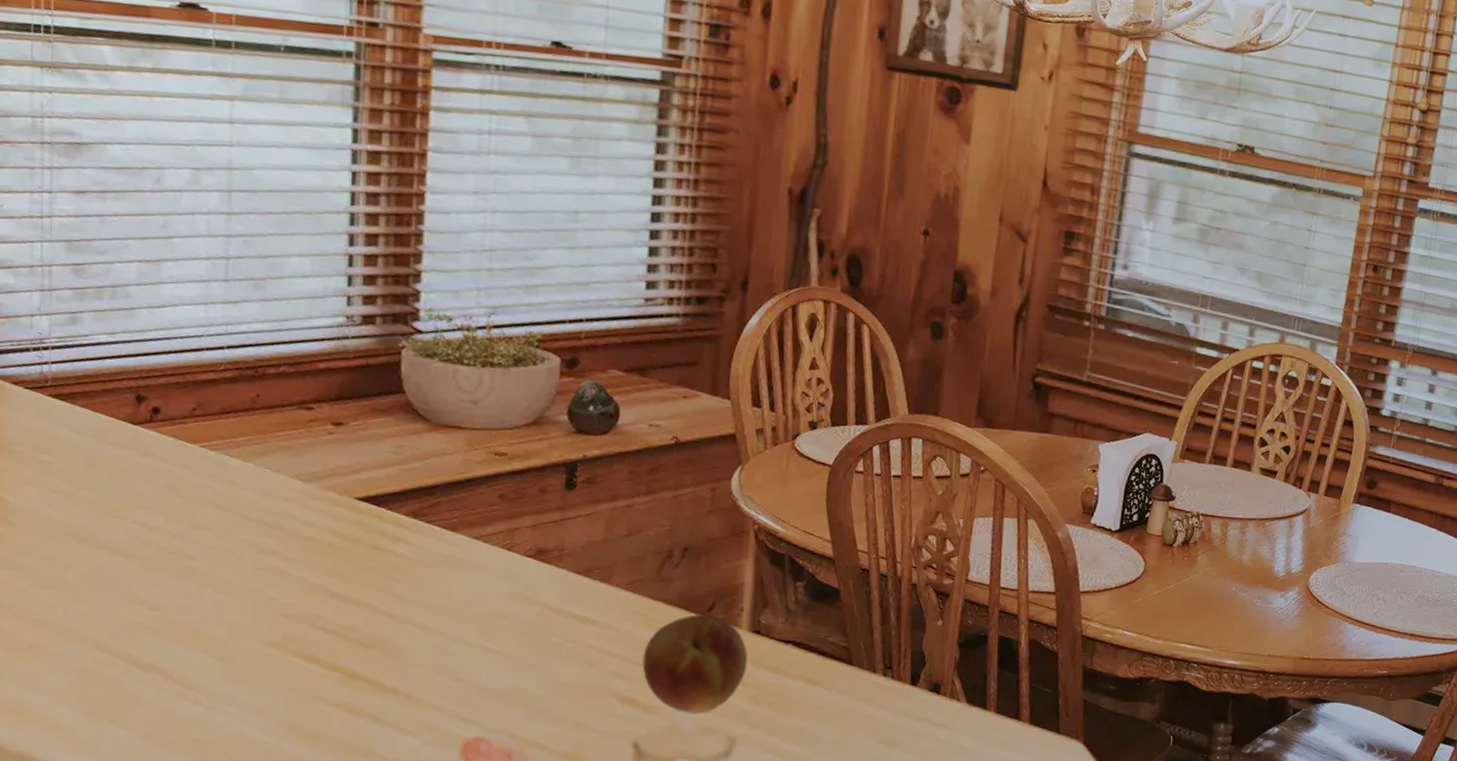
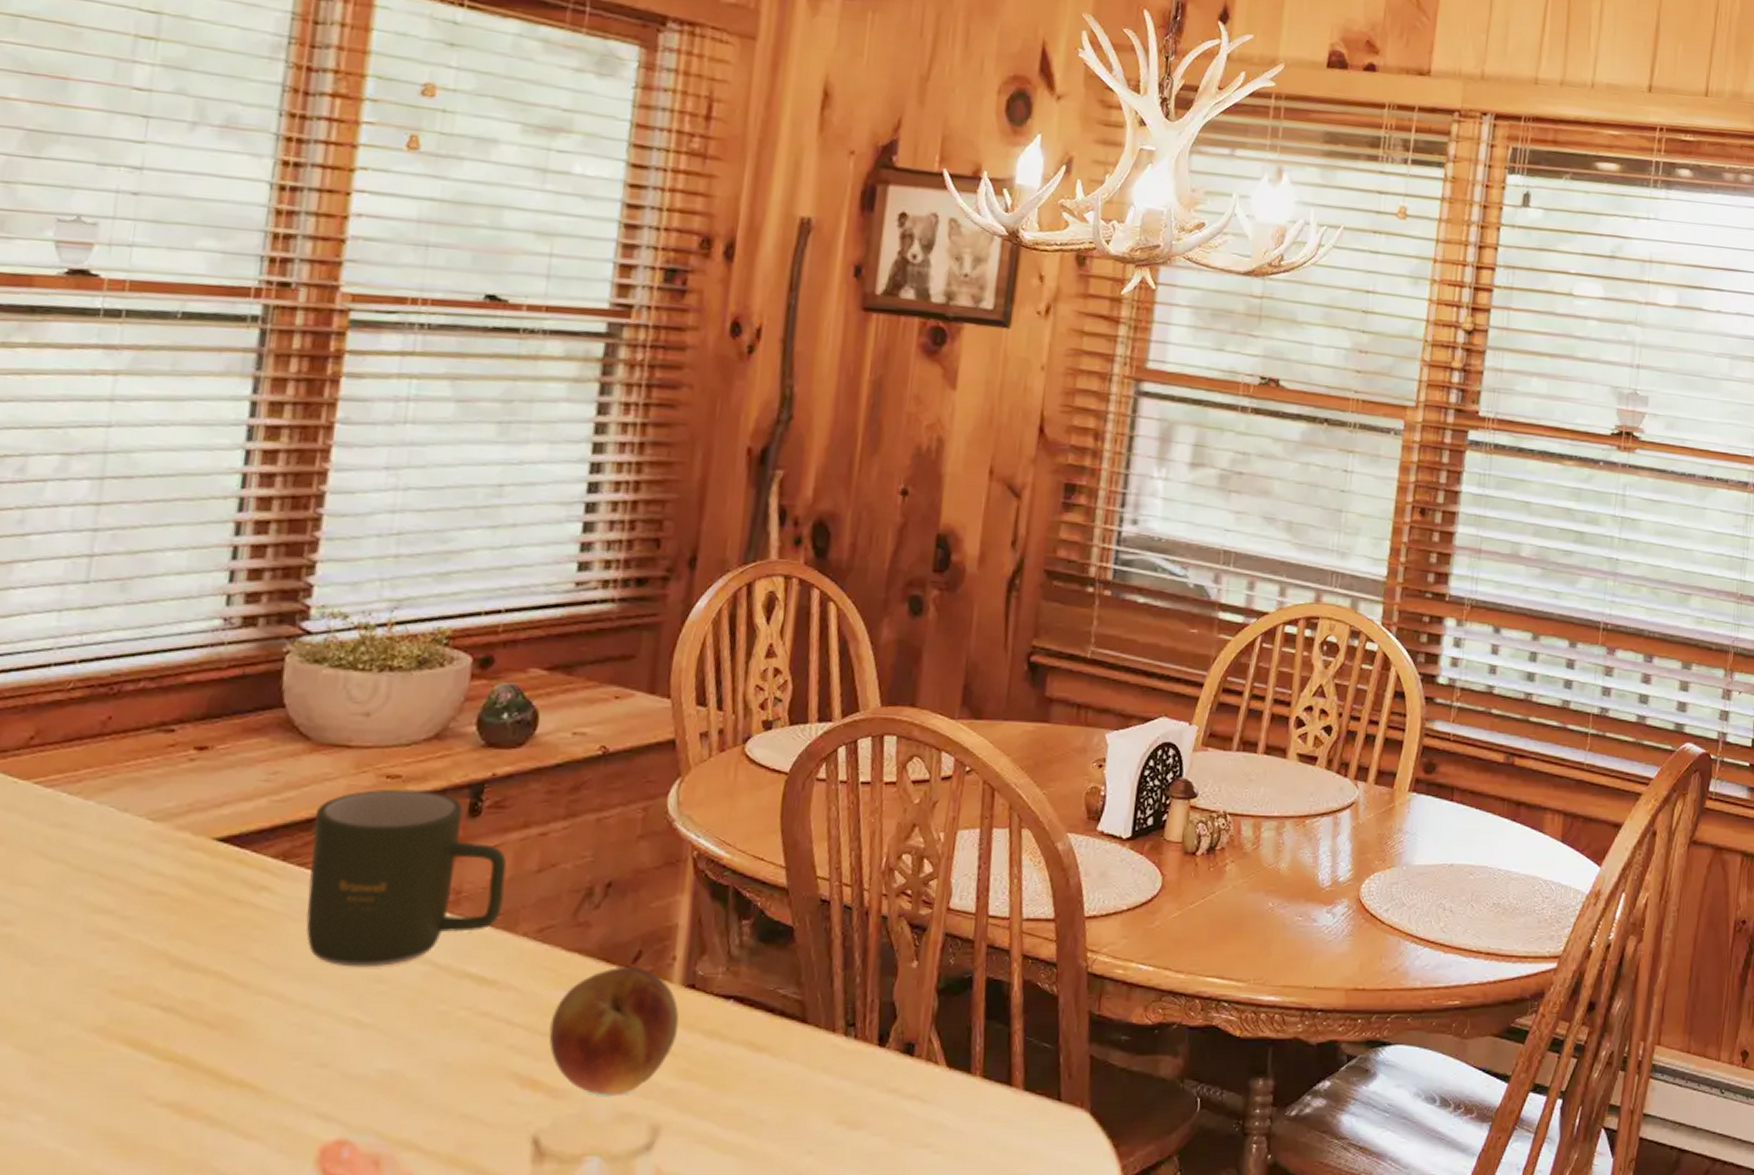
mug: none [436,464,600,606] -> present [306,788,507,968]

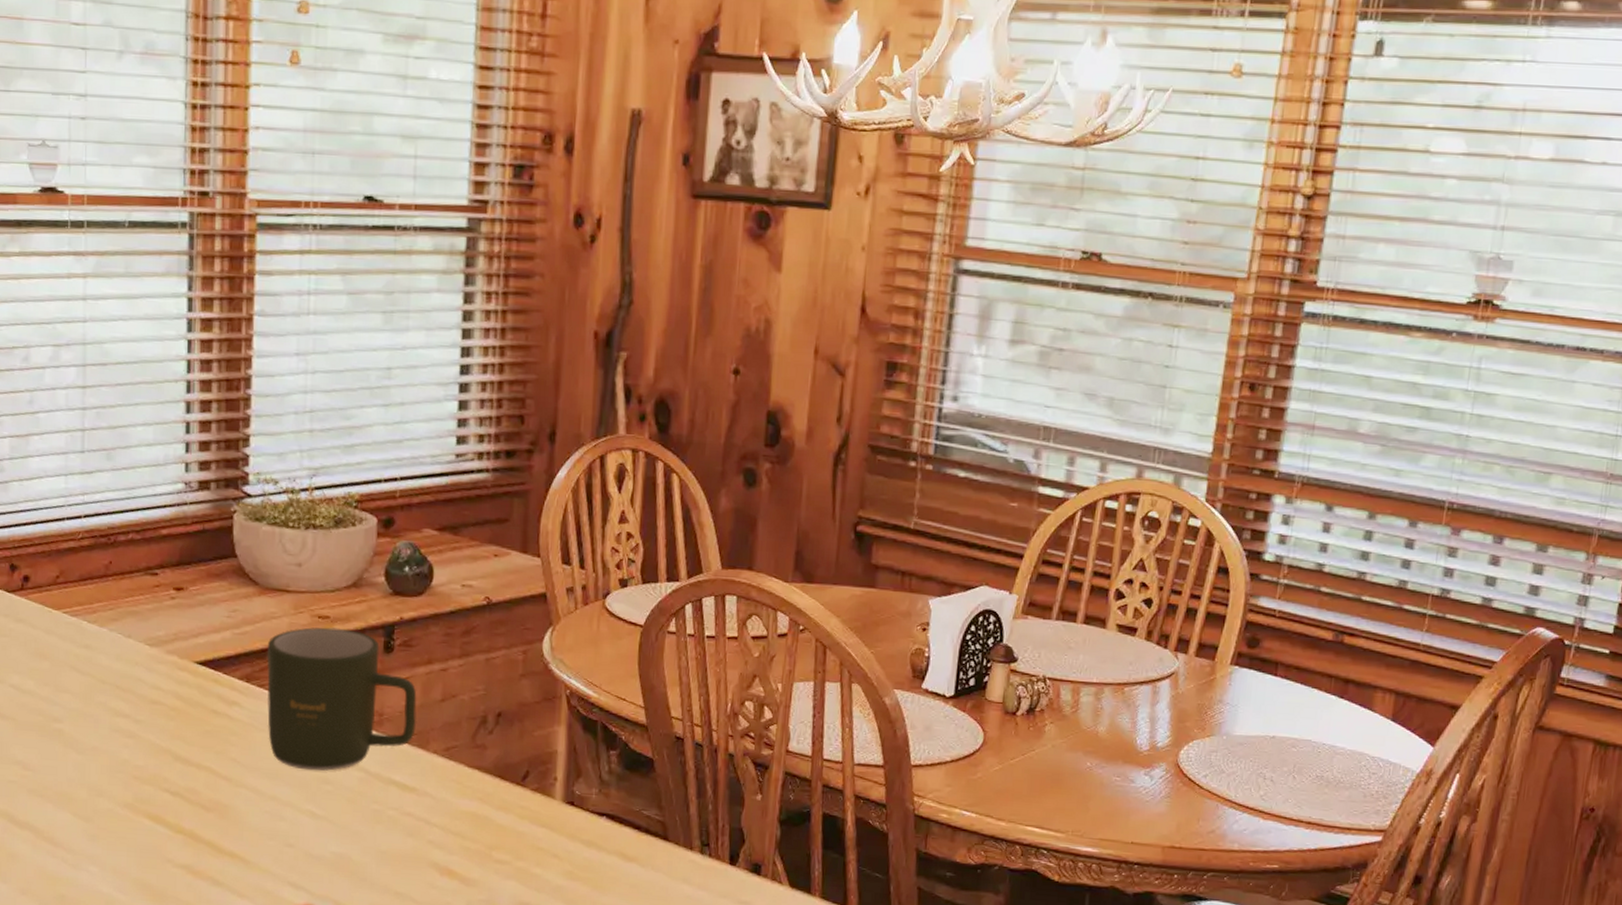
fruit: present [548,966,679,1096] -> none [459,783,563,888]

